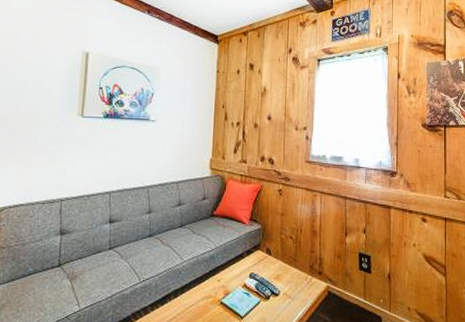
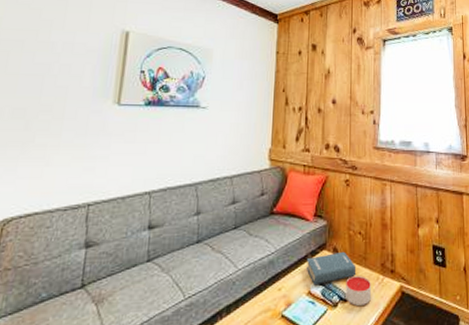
book: none [243,252,287,279] -> present [307,251,357,284]
candle: none [277,273,300,300] -> present [346,275,371,306]

